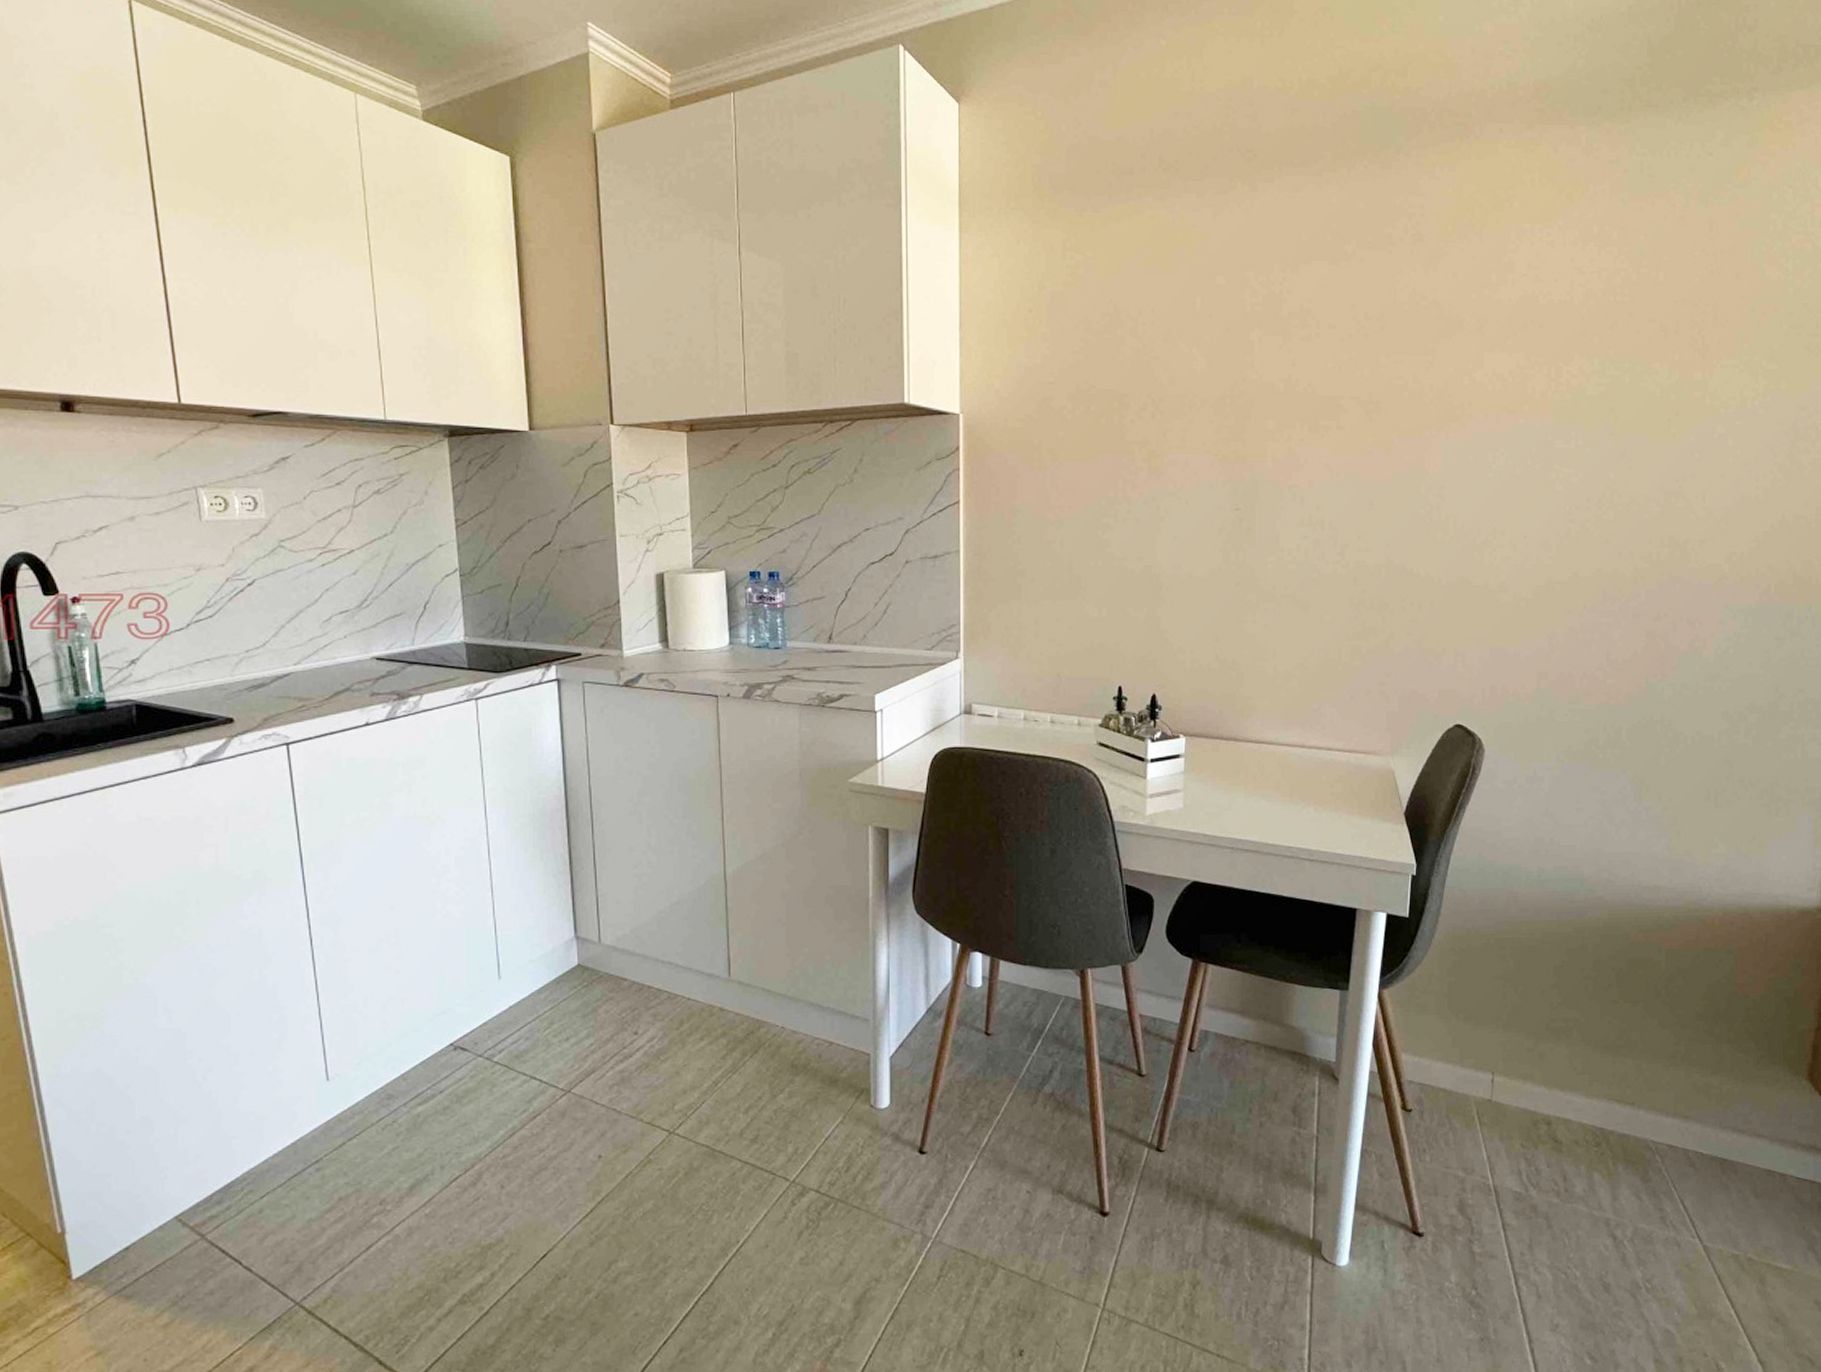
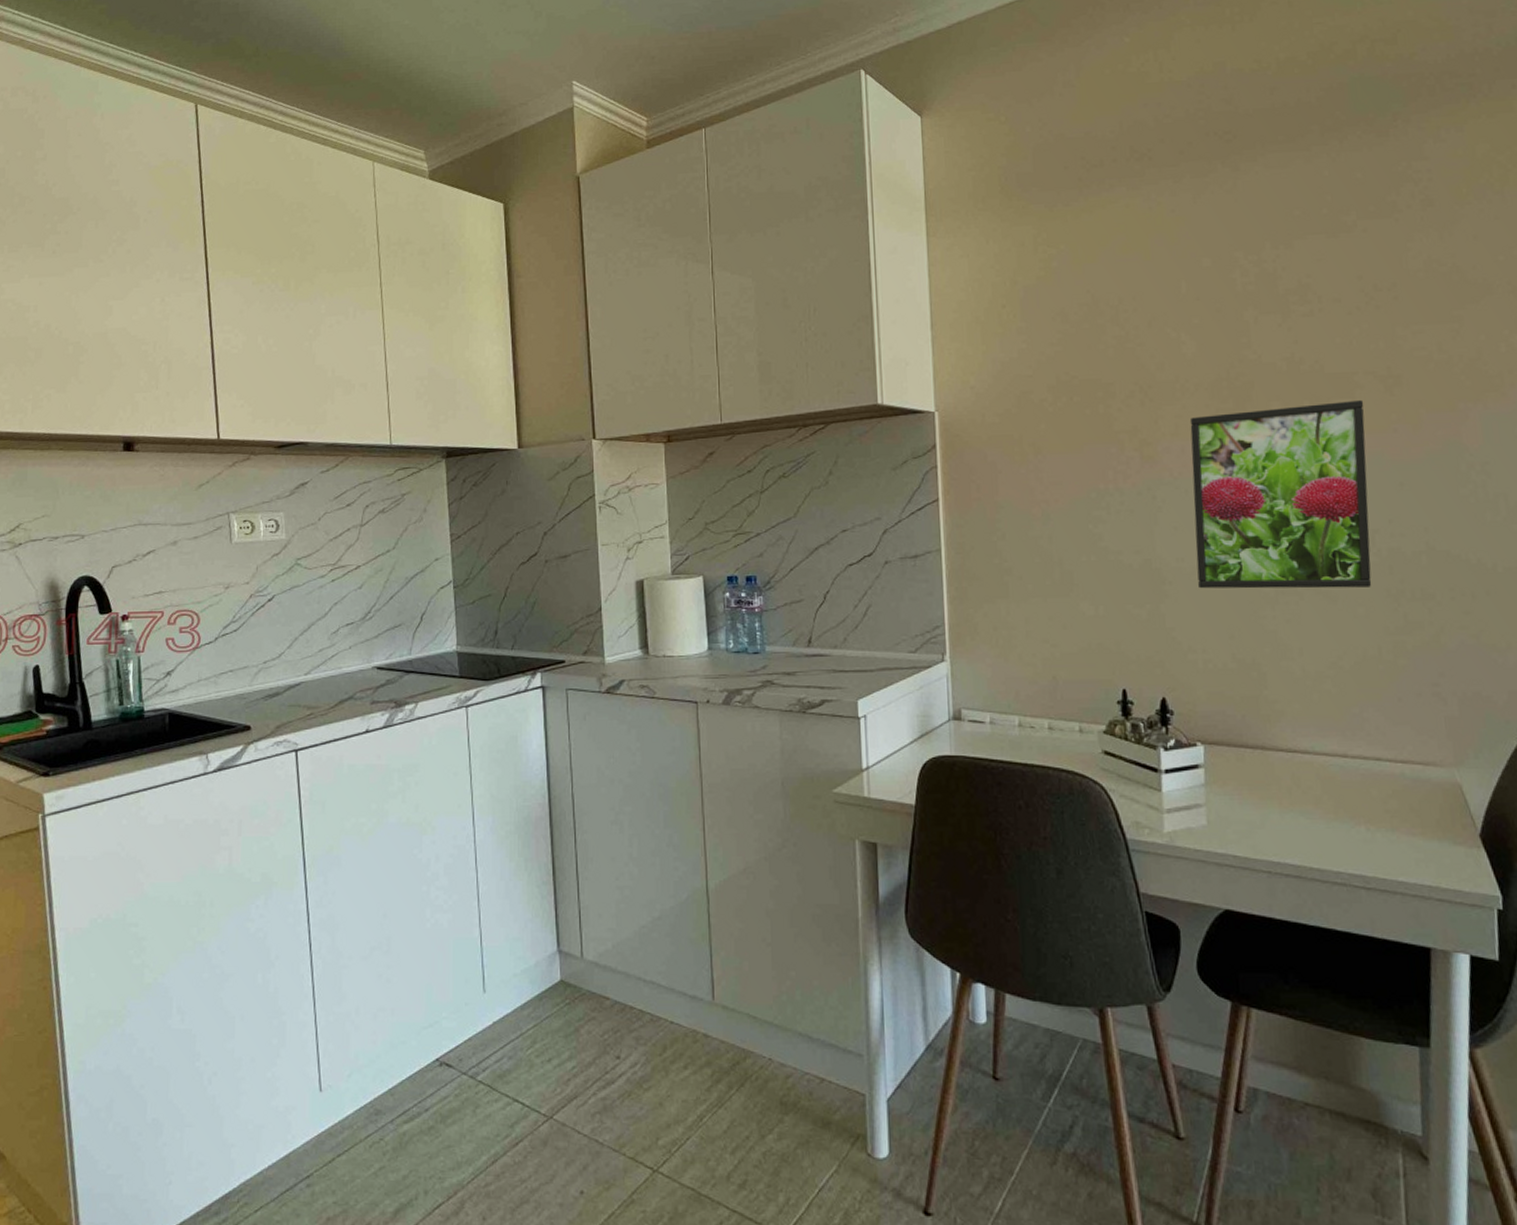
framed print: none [1191,423,1347,597] -> present [1189,399,1372,589]

